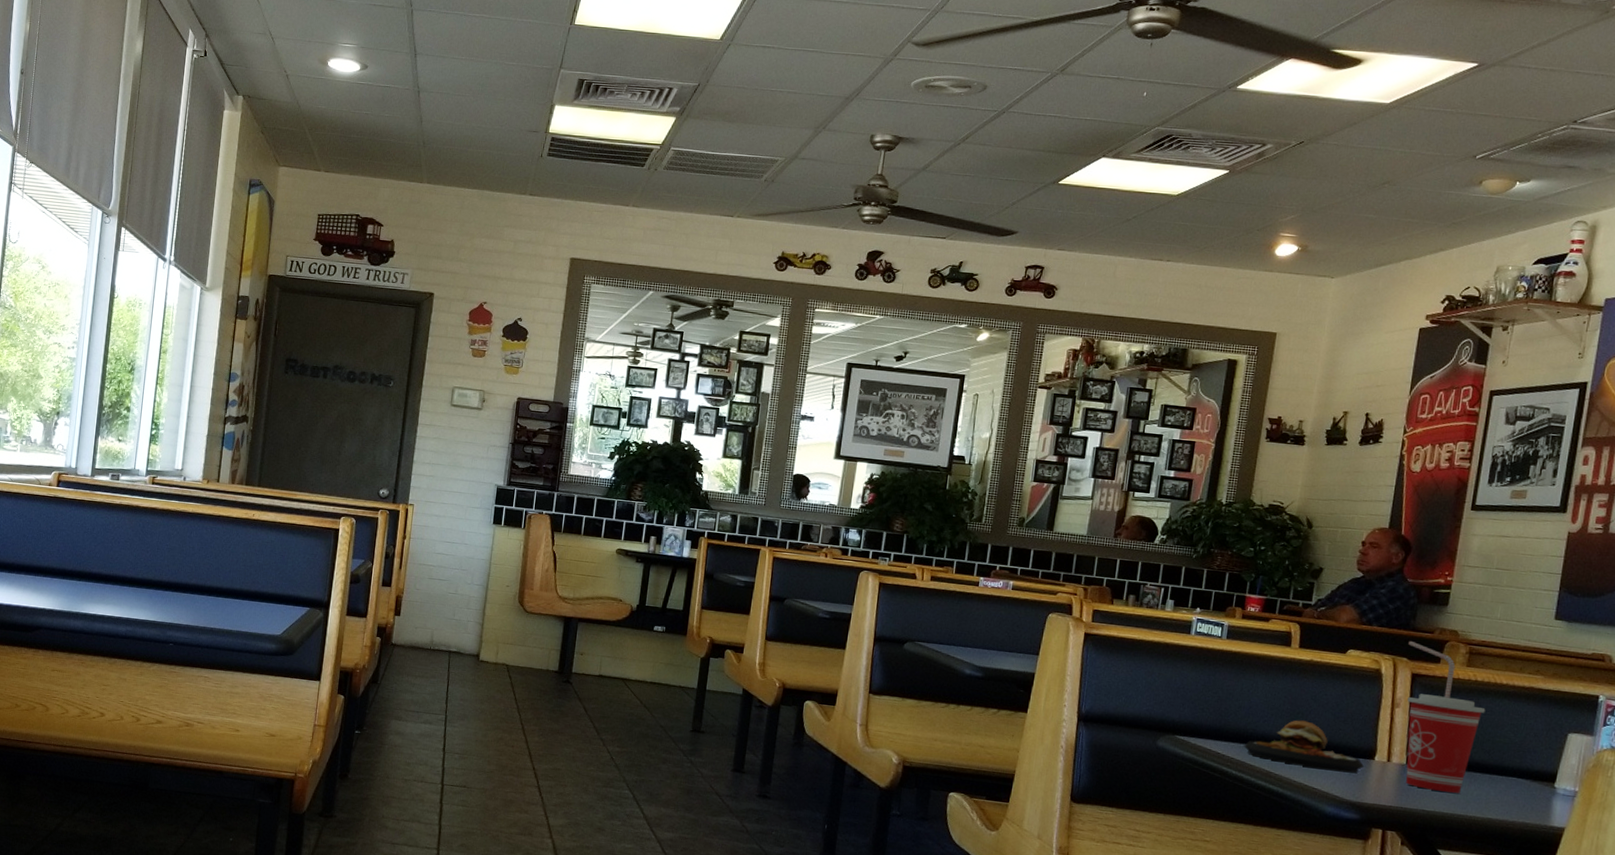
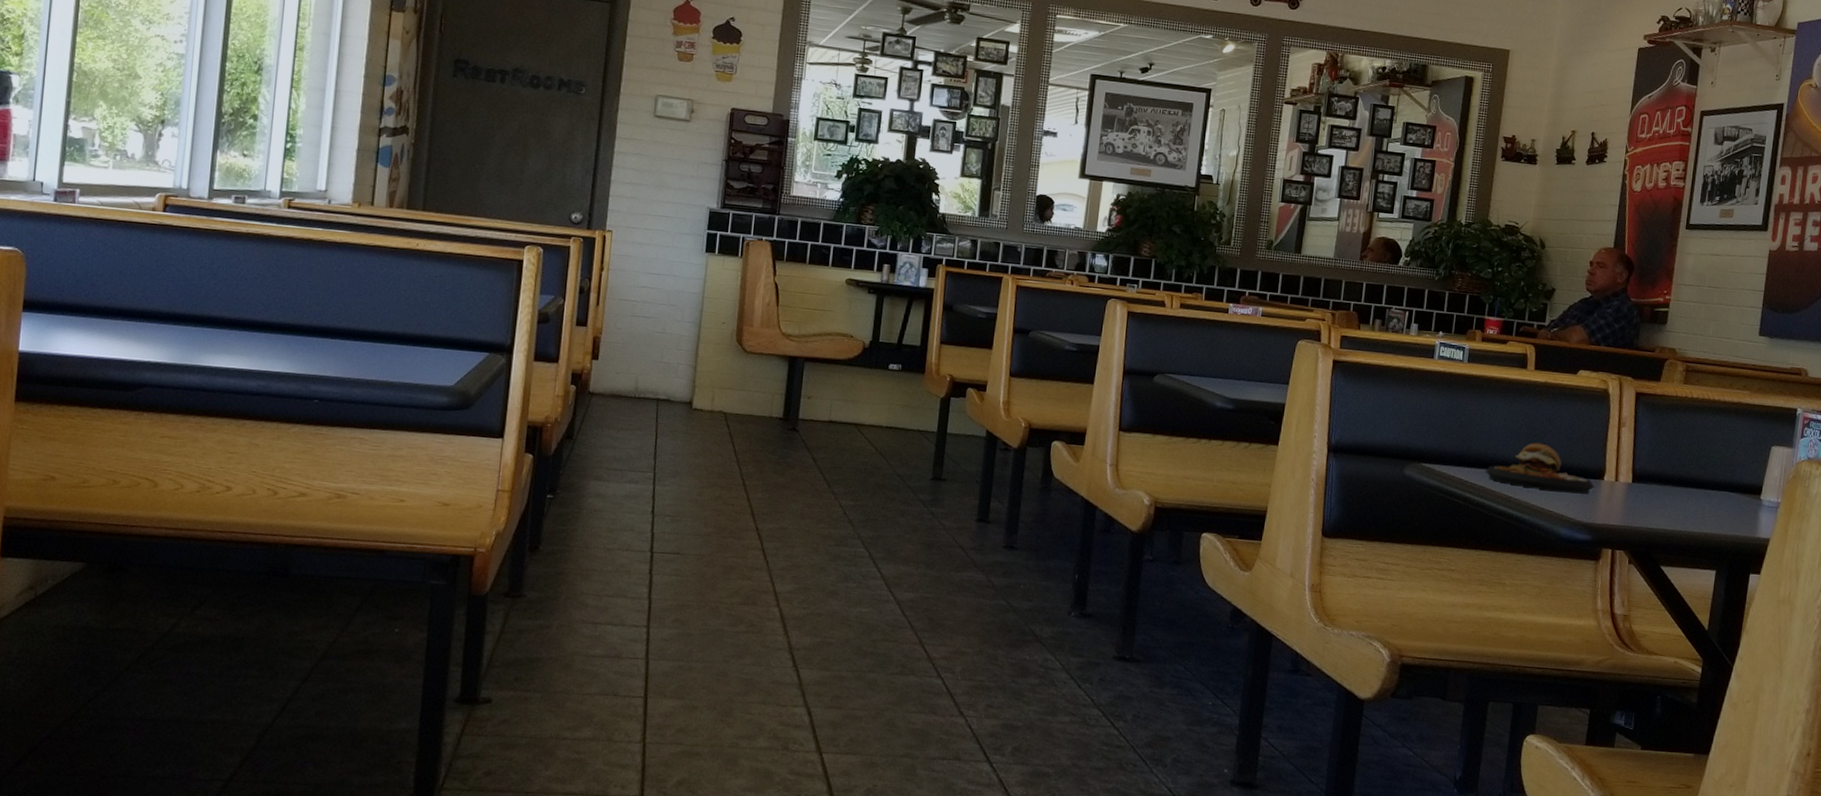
beverage cup: present [1405,640,1486,793] -> none [1631,359,1701,510]

